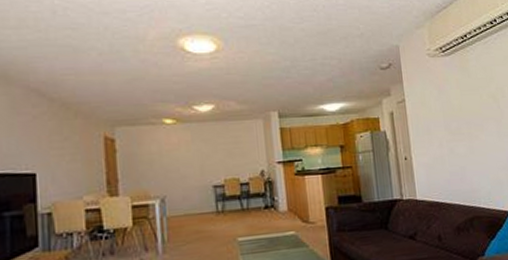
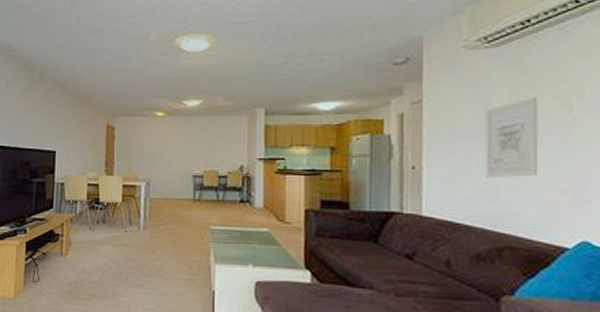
wall art: none [448,95,486,163] -> present [484,97,538,179]

